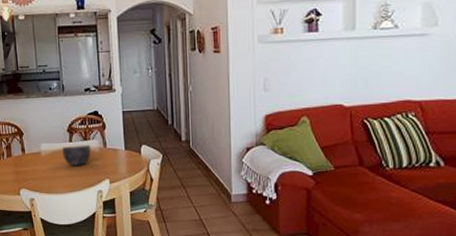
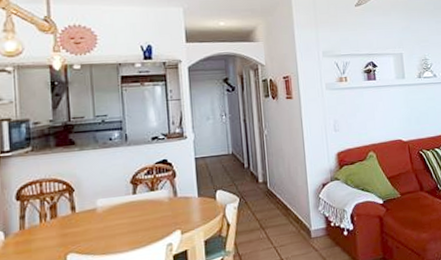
bowl: present [62,144,92,166] -> none [124,195,160,220]

